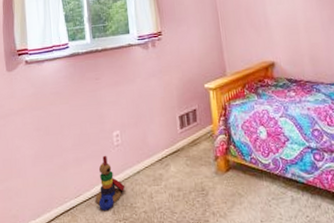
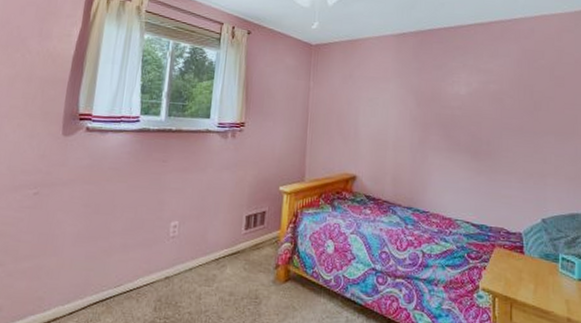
stacking toy: present [95,155,125,210] -> none [137,245,173,306]

